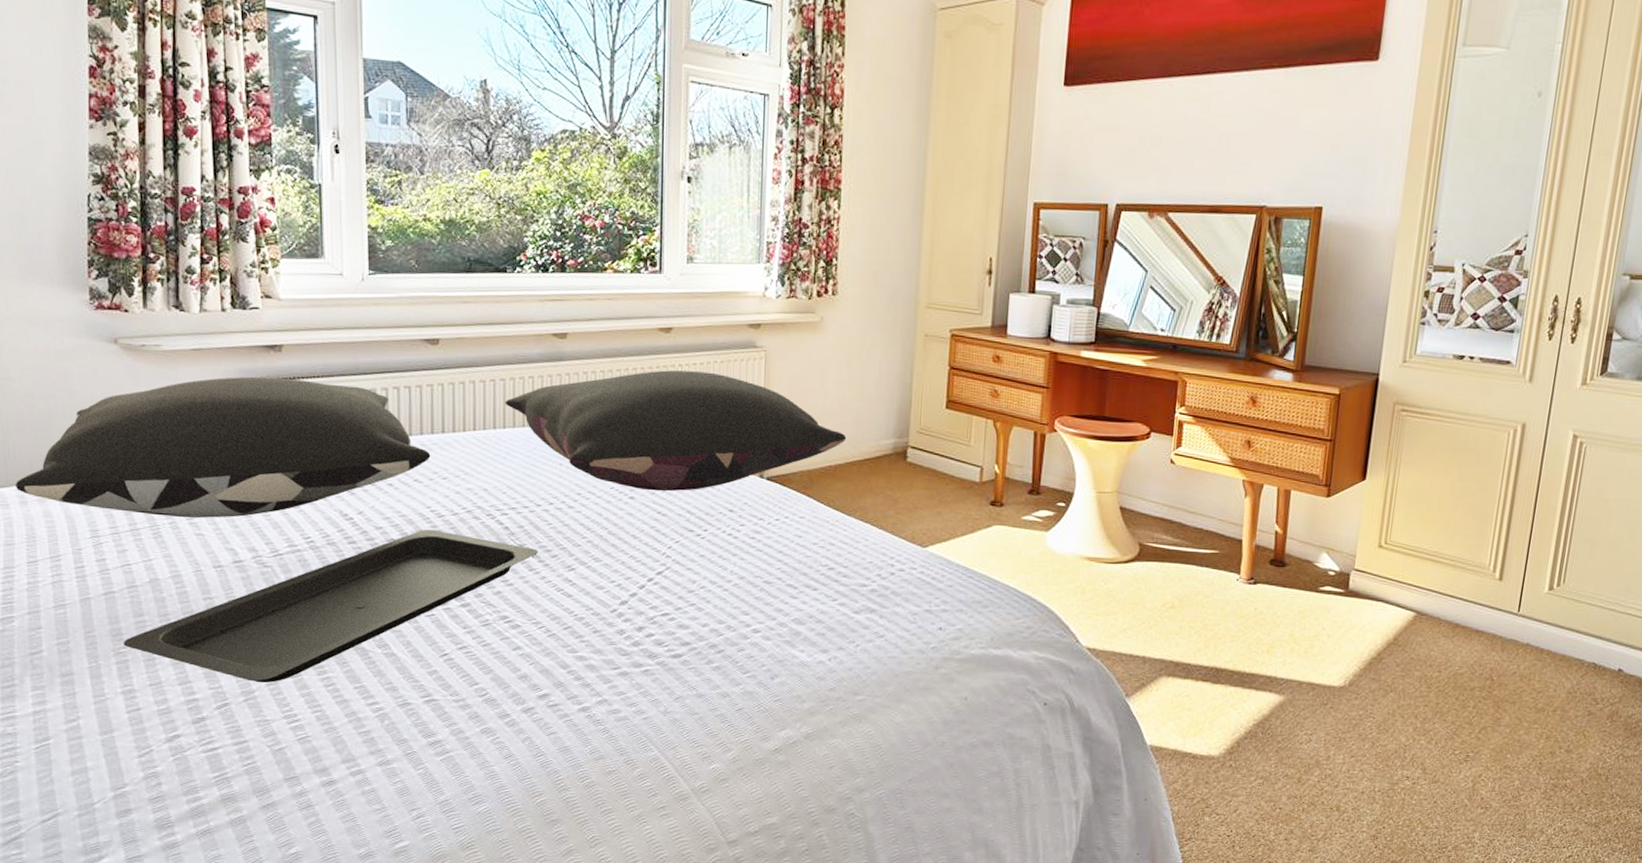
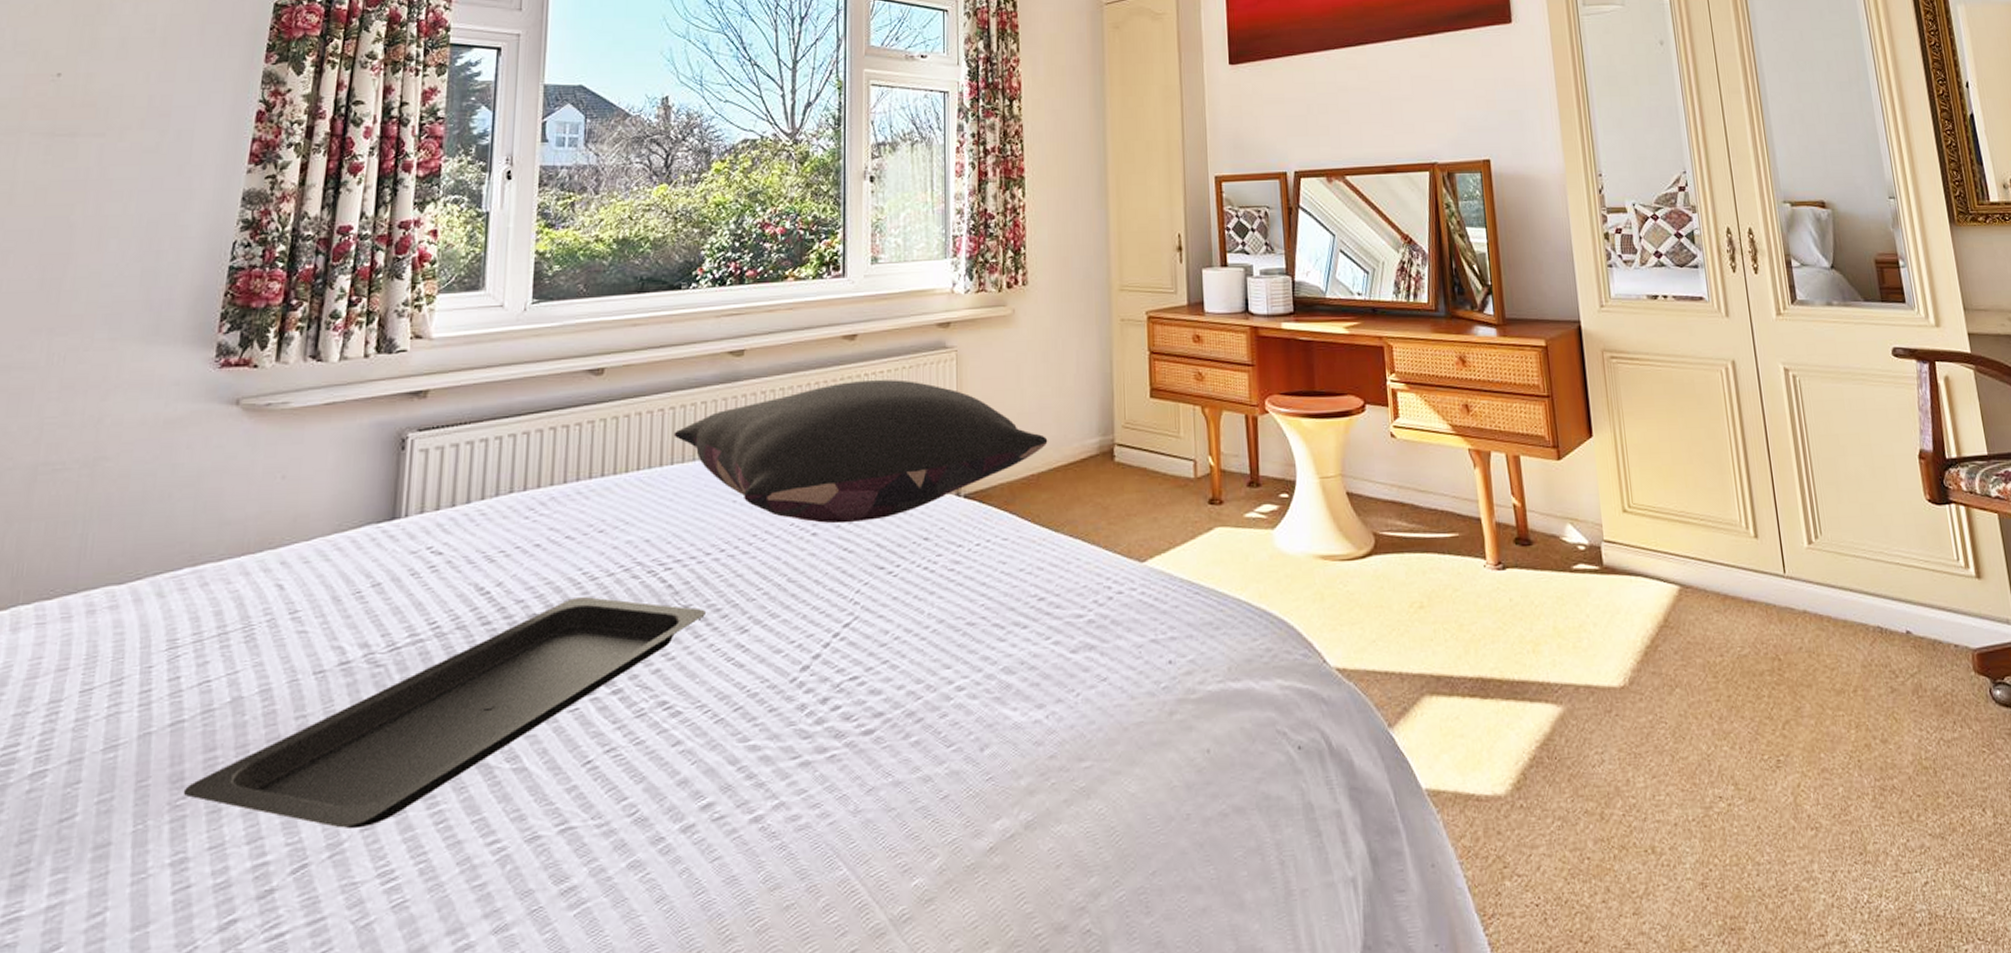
pillow: present [16,376,431,518] -> none [85,427,587,613]

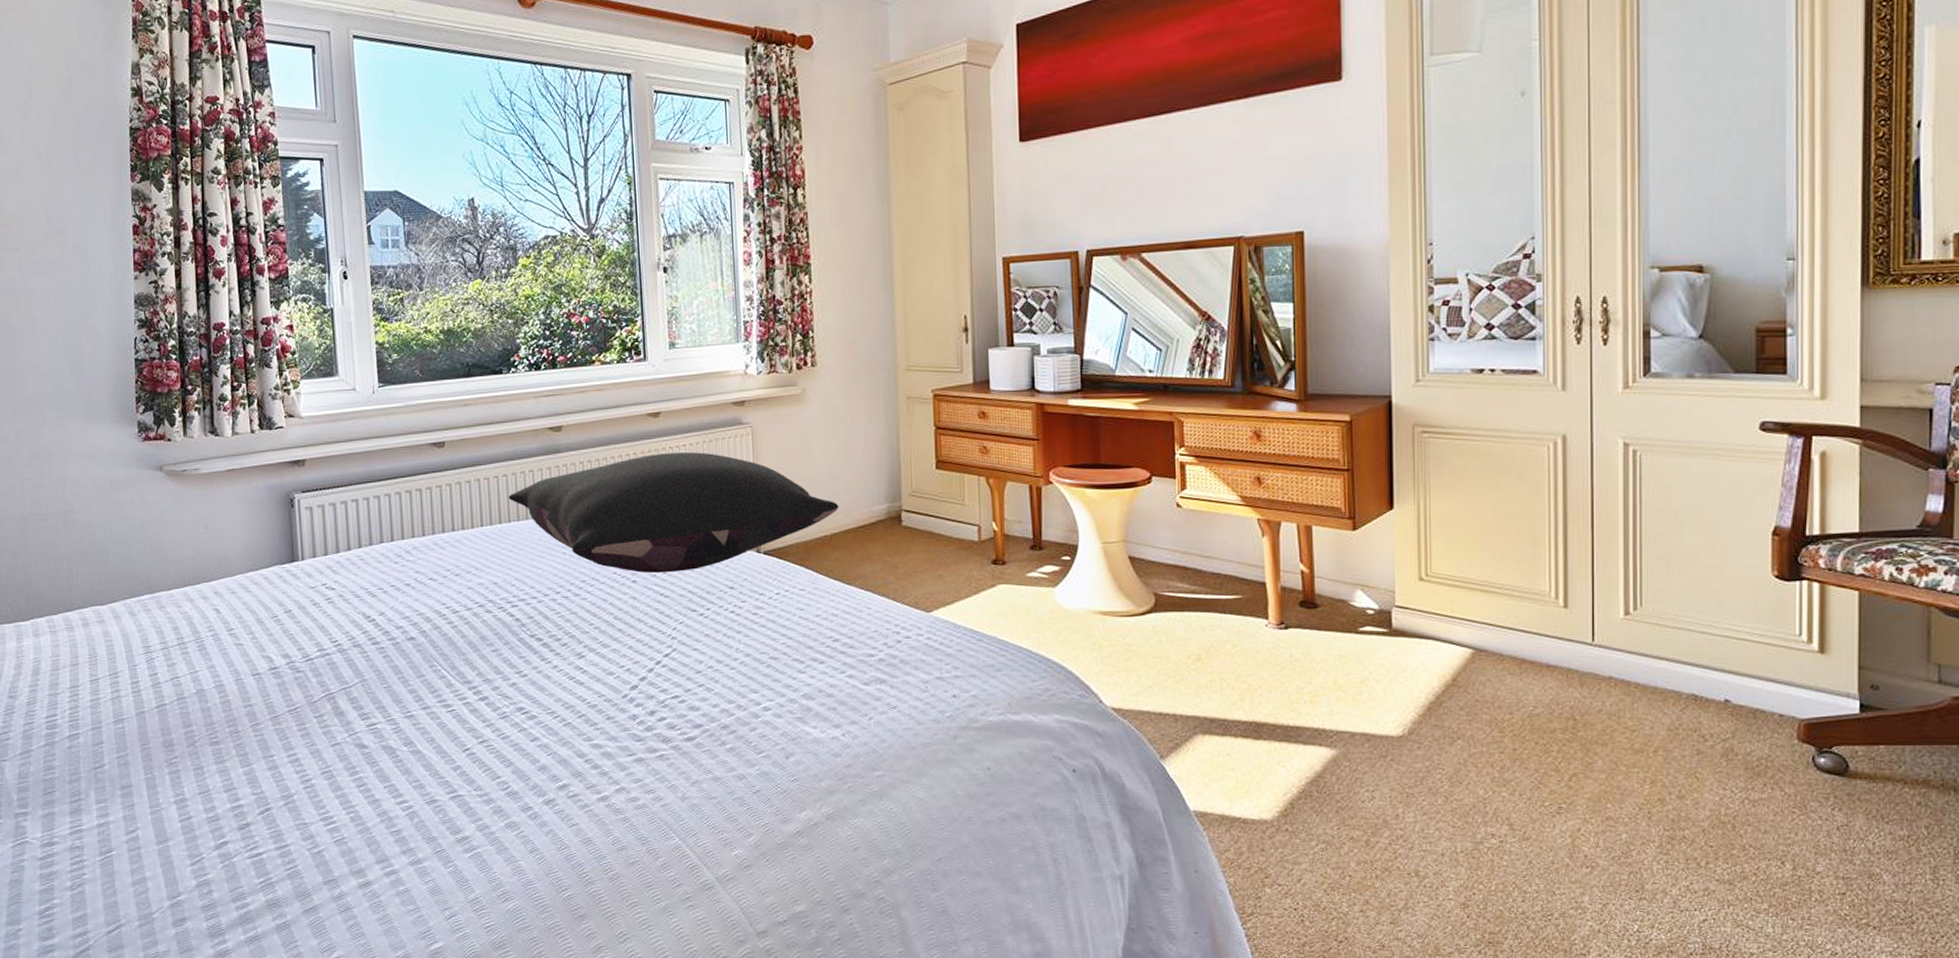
serving tray: present [183,597,705,828] -> none [174,626,548,786]

